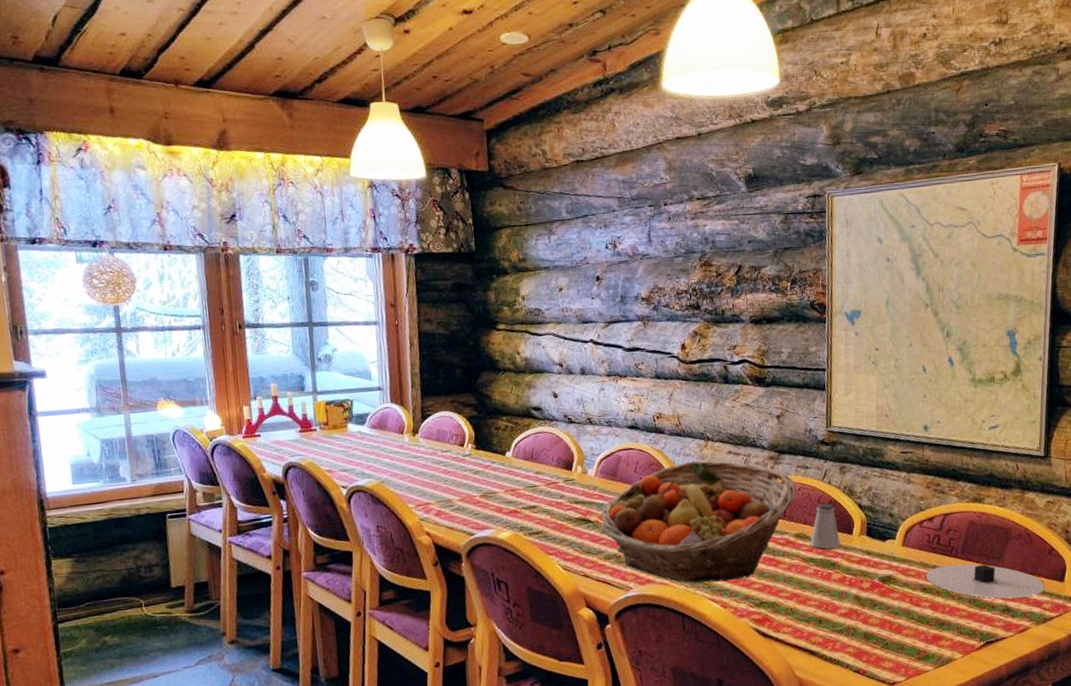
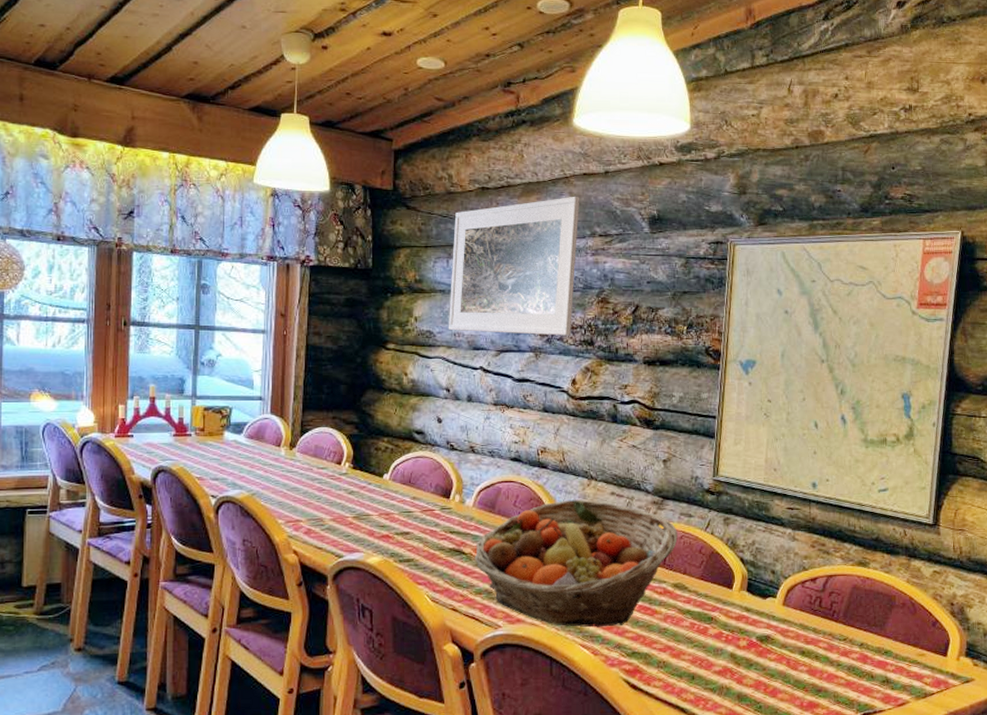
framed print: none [552,161,677,307] -> present [448,196,580,336]
saltshaker: present [810,503,840,549] -> none [688,554,719,602]
plate: present [926,564,1045,599] -> none [805,629,927,670]

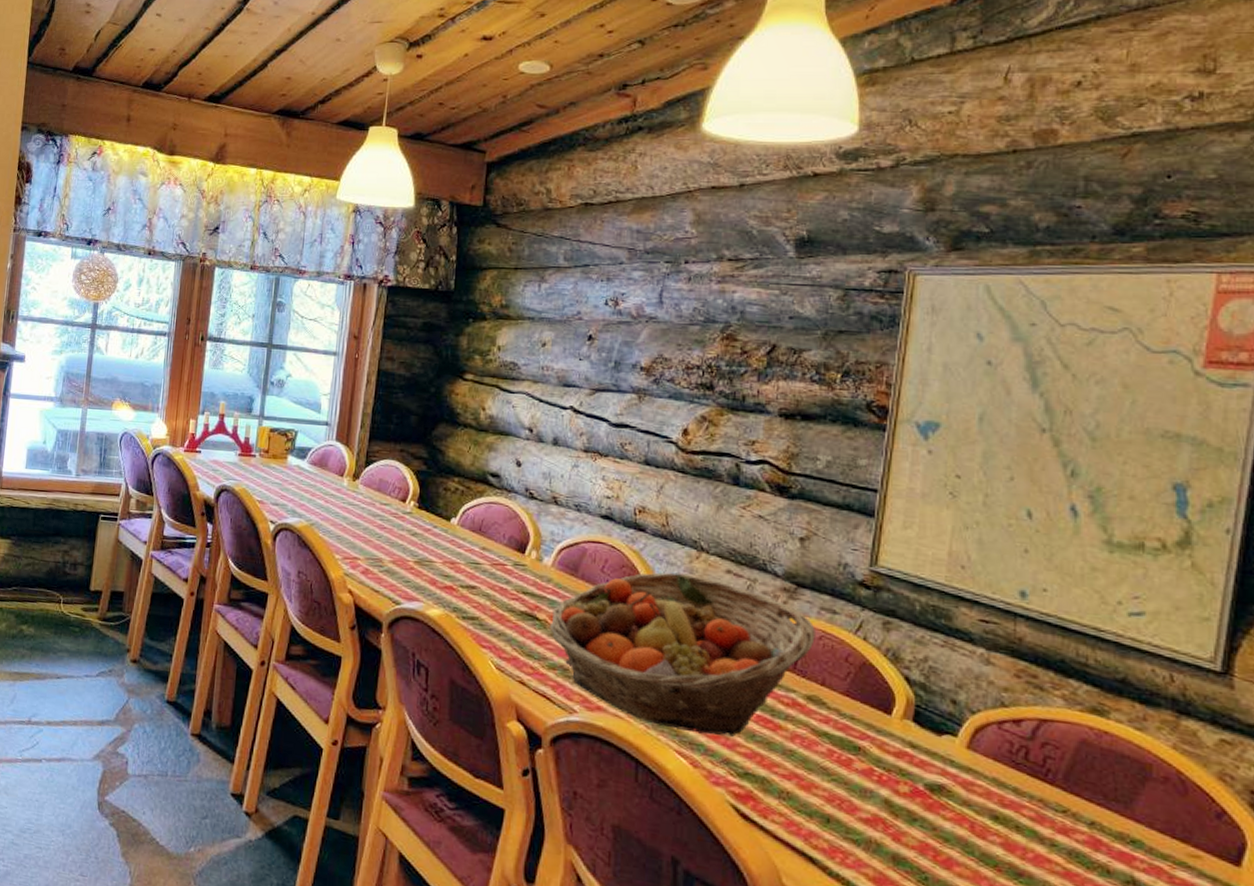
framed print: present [448,196,580,336] -> none [535,213,706,377]

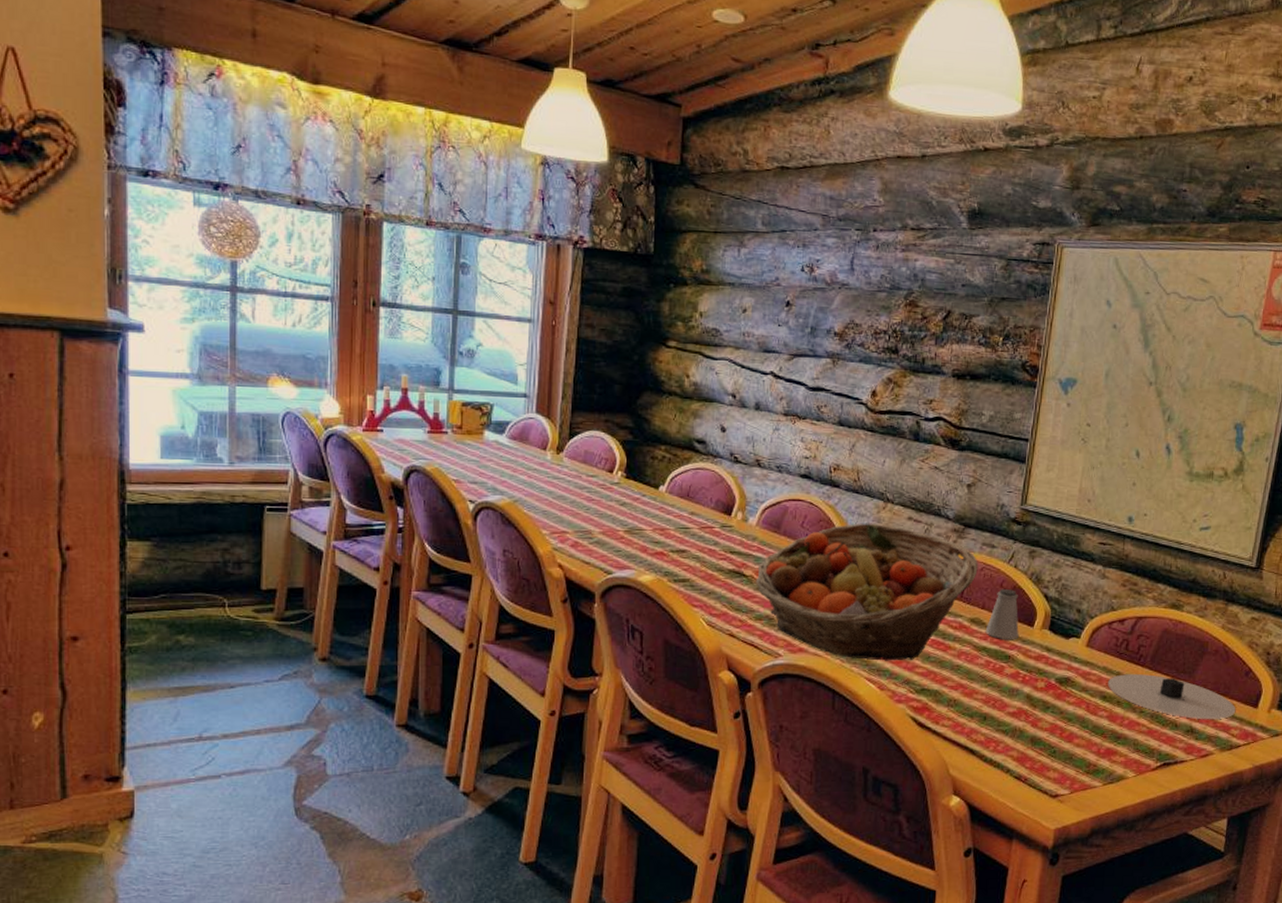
saltshaker: none [826,663,872,728] -> present [985,588,1019,639]
plate: none [1001,791,1205,874] -> present [1108,674,1236,719]

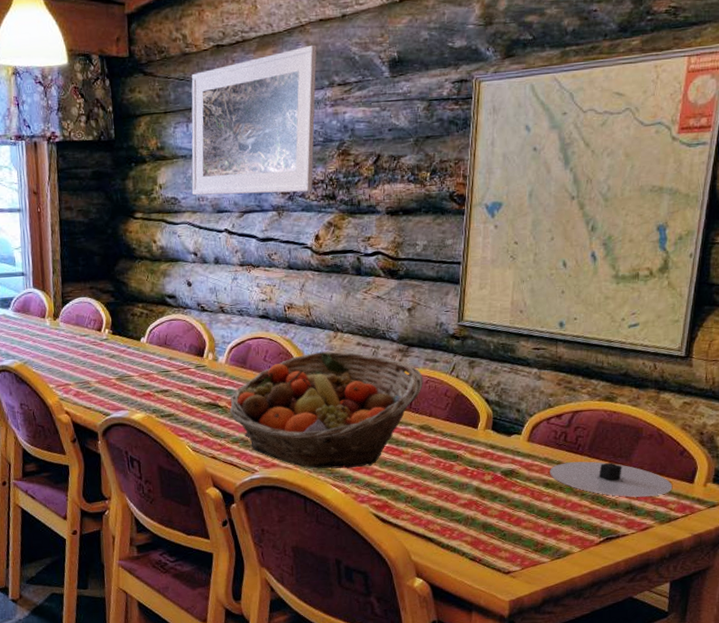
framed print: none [736,181,892,342] -> present [191,44,317,196]
saltshaker: present [985,588,1019,639] -> none [434,396,465,441]

